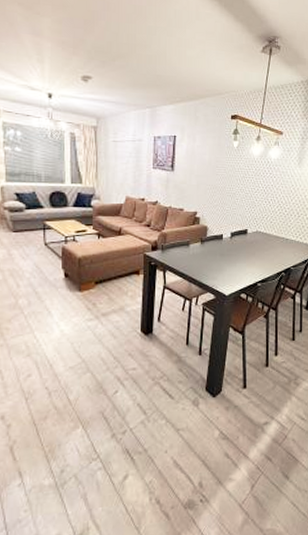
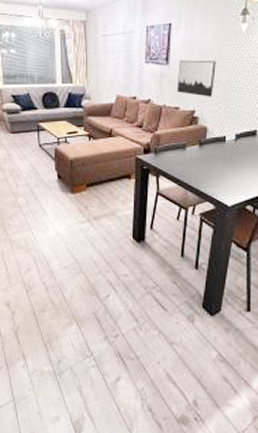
wall art: none [181,168,214,201] -> present [176,60,216,97]

